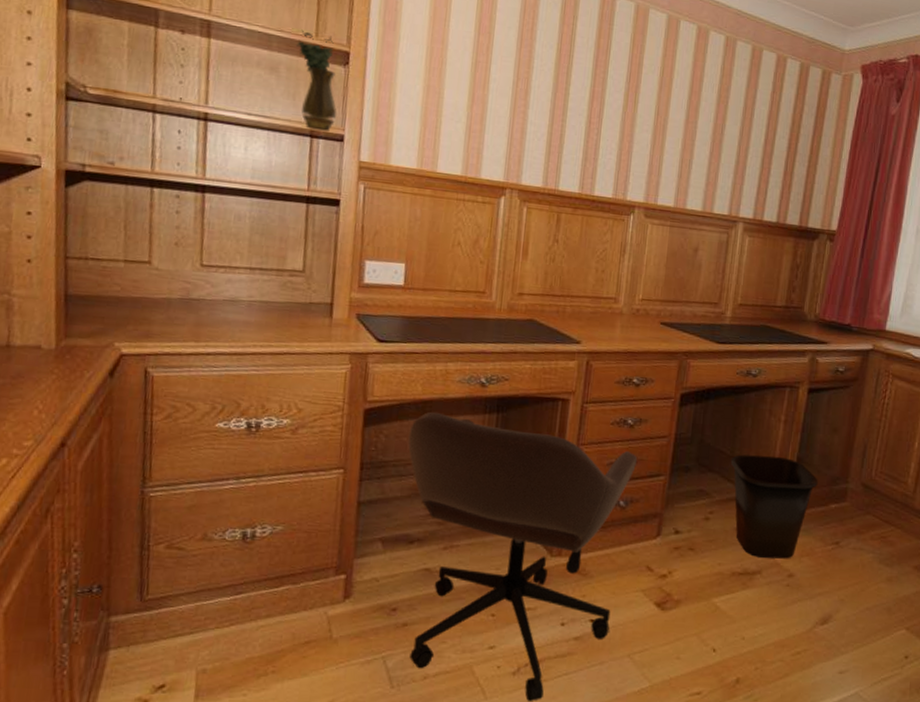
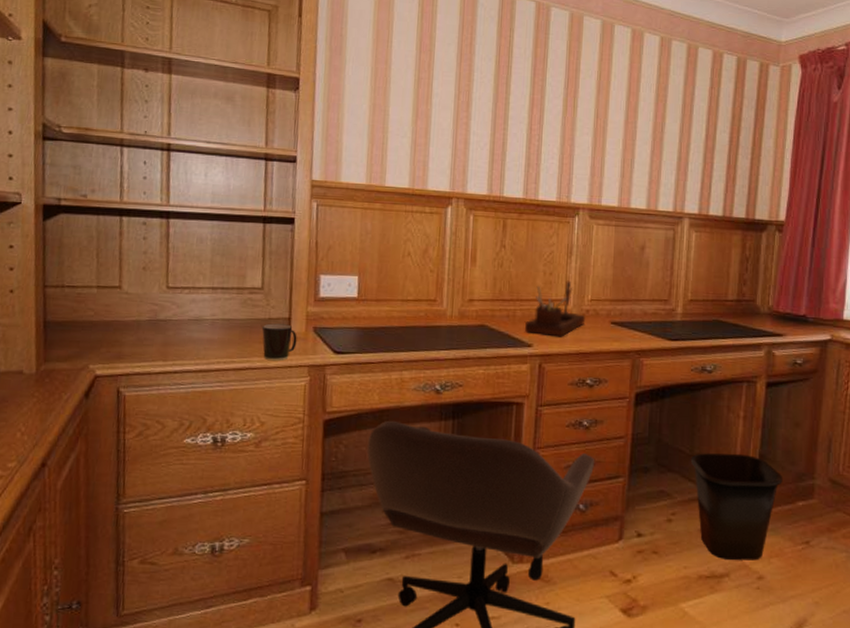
vase: present [296,29,337,133] -> none [250,60,290,155]
mug: none [301,308,339,348] -> present [261,323,297,362]
desk organizer: none [574,278,636,335] -> present [525,280,586,337]

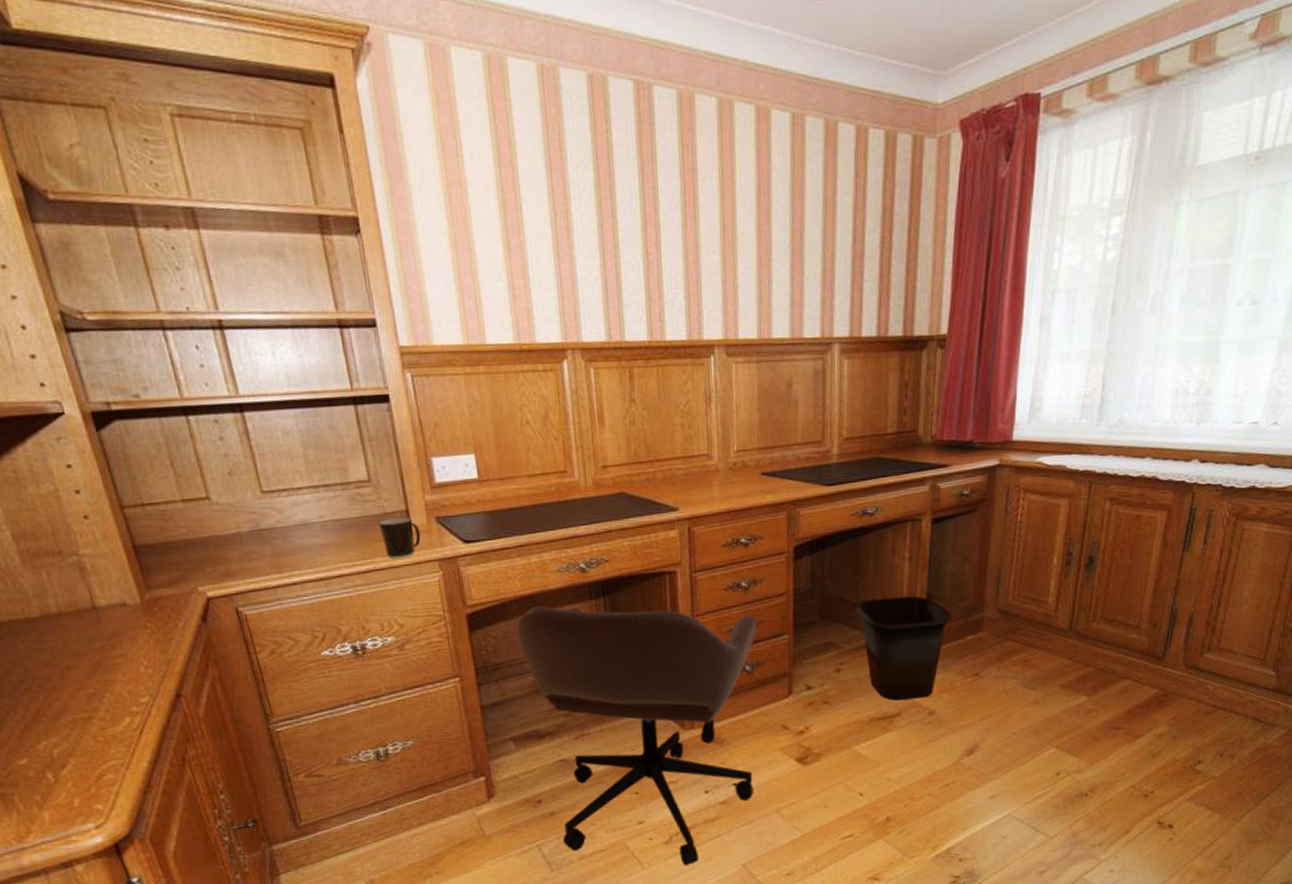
desk organizer: present [525,280,586,337] -> none [668,431,734,497]

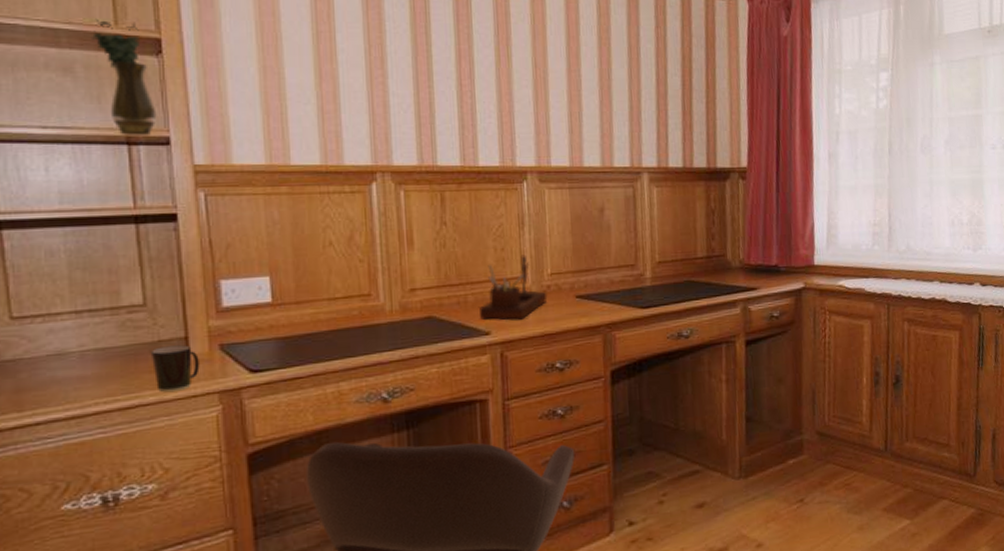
vase: none [296,199,363,320] -> present [92,18,157,137]
desk organizer: none [668,431,734,497] -> present [480,254,548,320]
waste bin: present [856,595,951,700] -> none [676,419,772,533]

